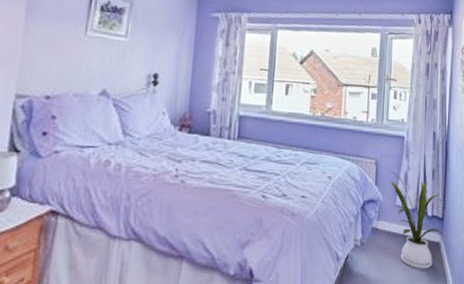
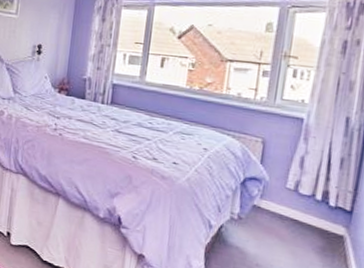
house plant: present [388,171,444,269] -> none [278,151,352,260]

